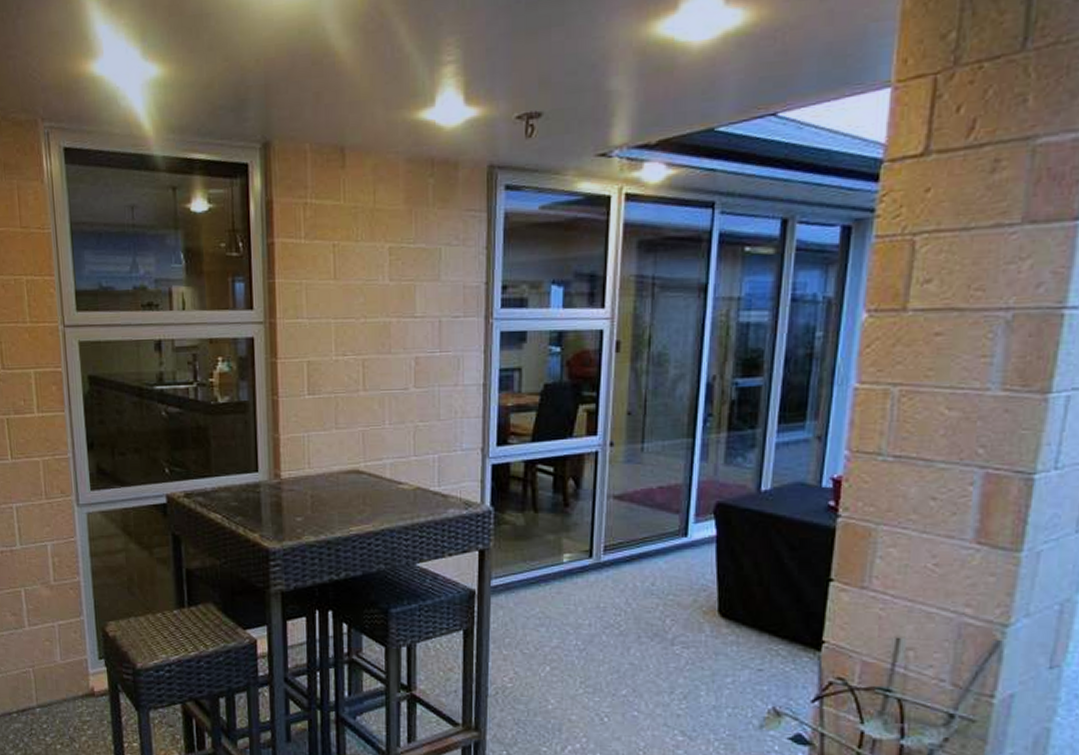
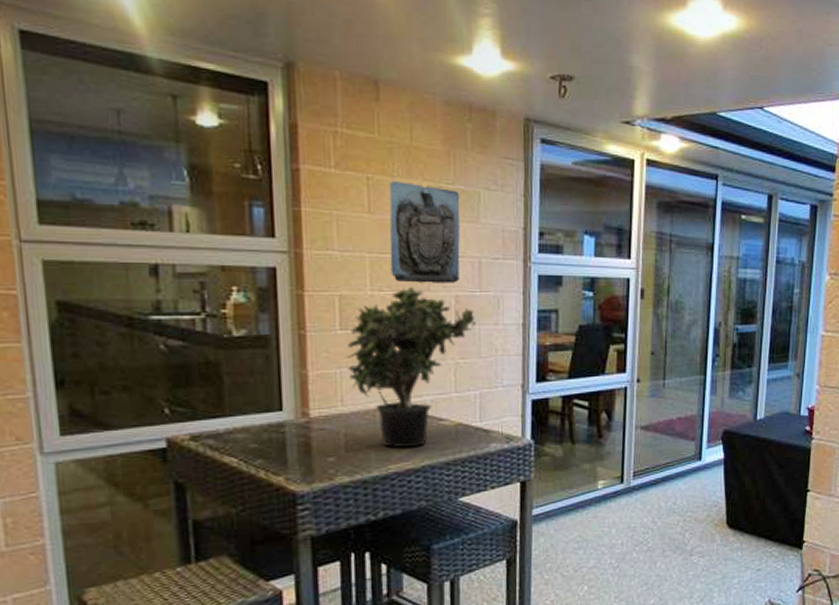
potted plant: none [312,349,437,509] -> present [345,286,477,447]
wall sculpture: none [353,245,421,346] -> present [389,181,460,283]

